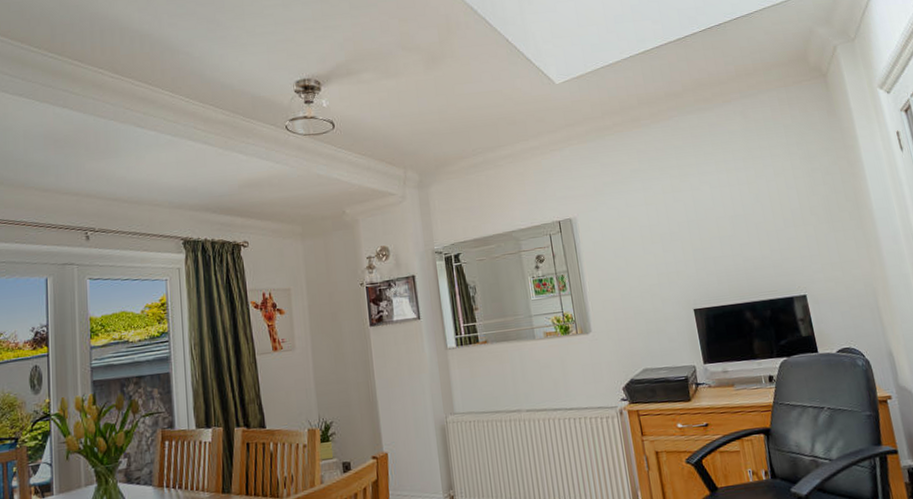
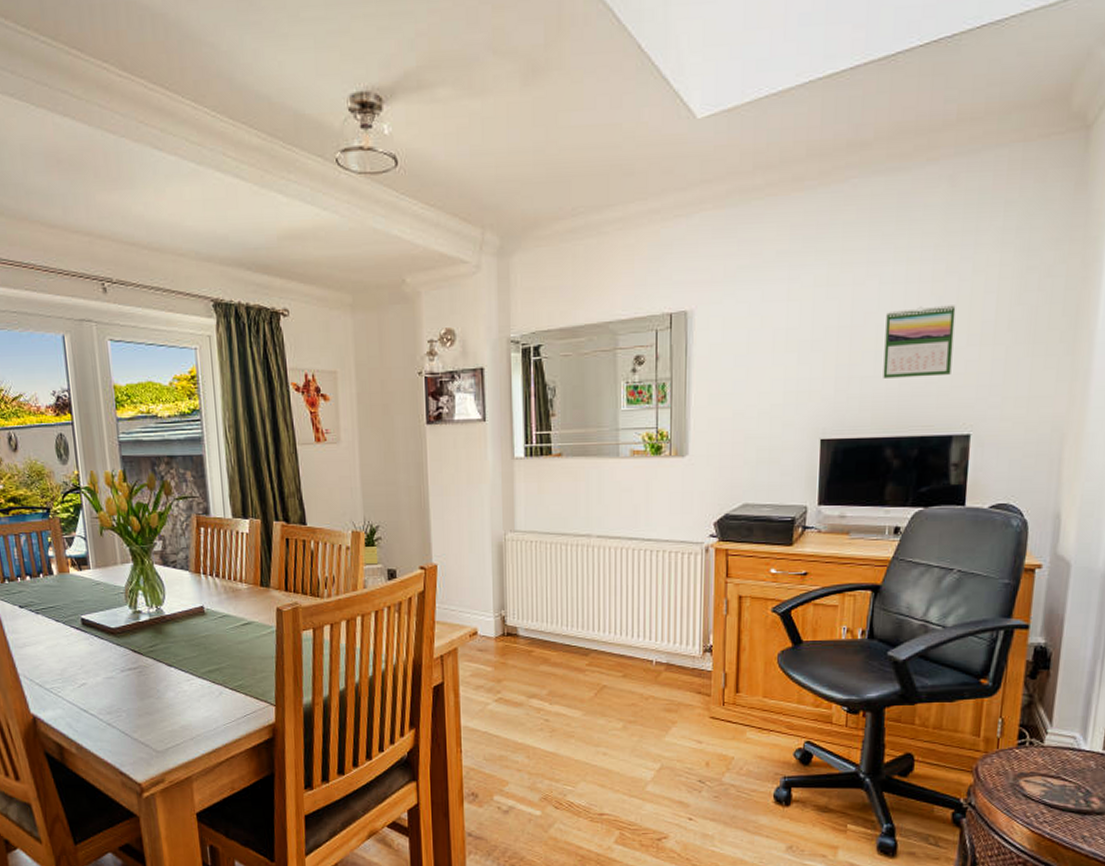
calendar: none [721,199,779,257] -> present [883,305,956,378]

